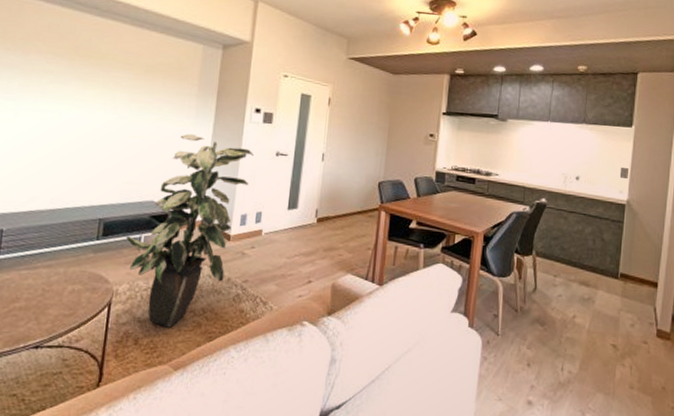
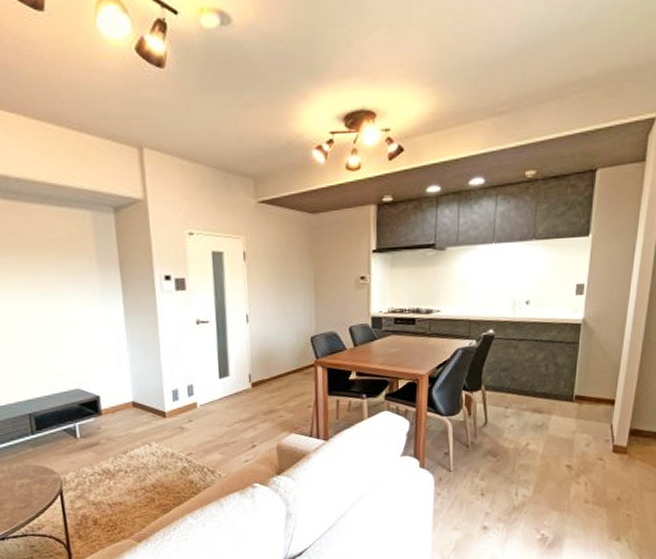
indoor plant: present [125,134,254,328] -> none [60,314,173,506]

